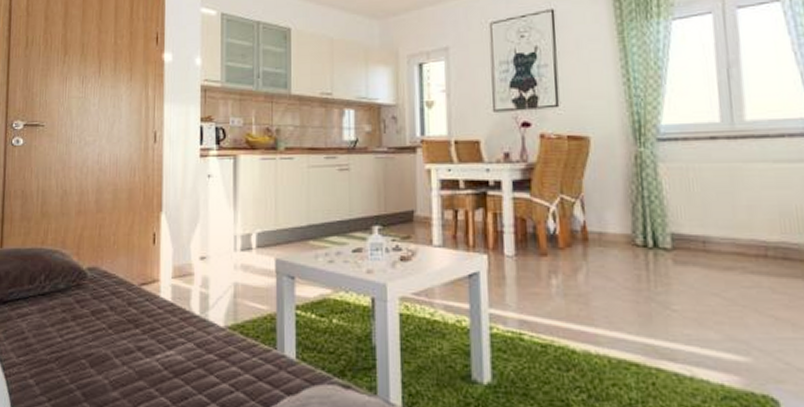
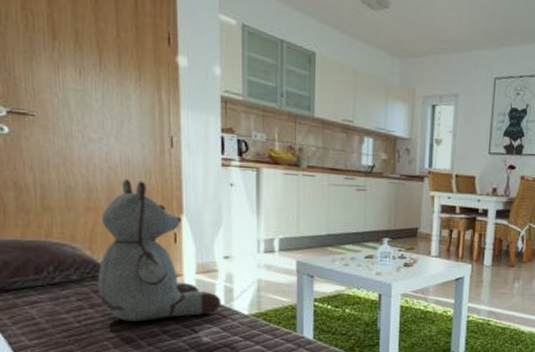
stuffed bear: none [81,178,197,336] -> present [97,178,222,322]

